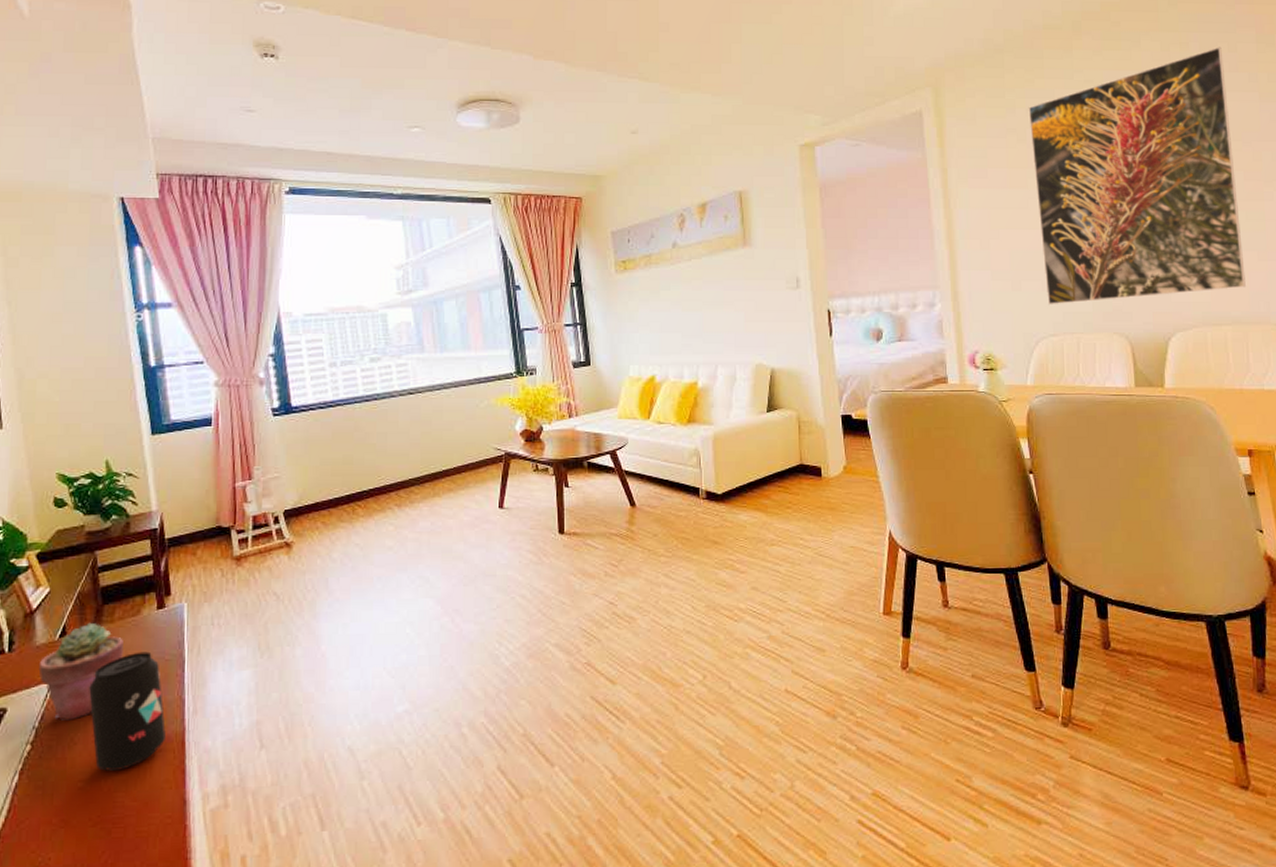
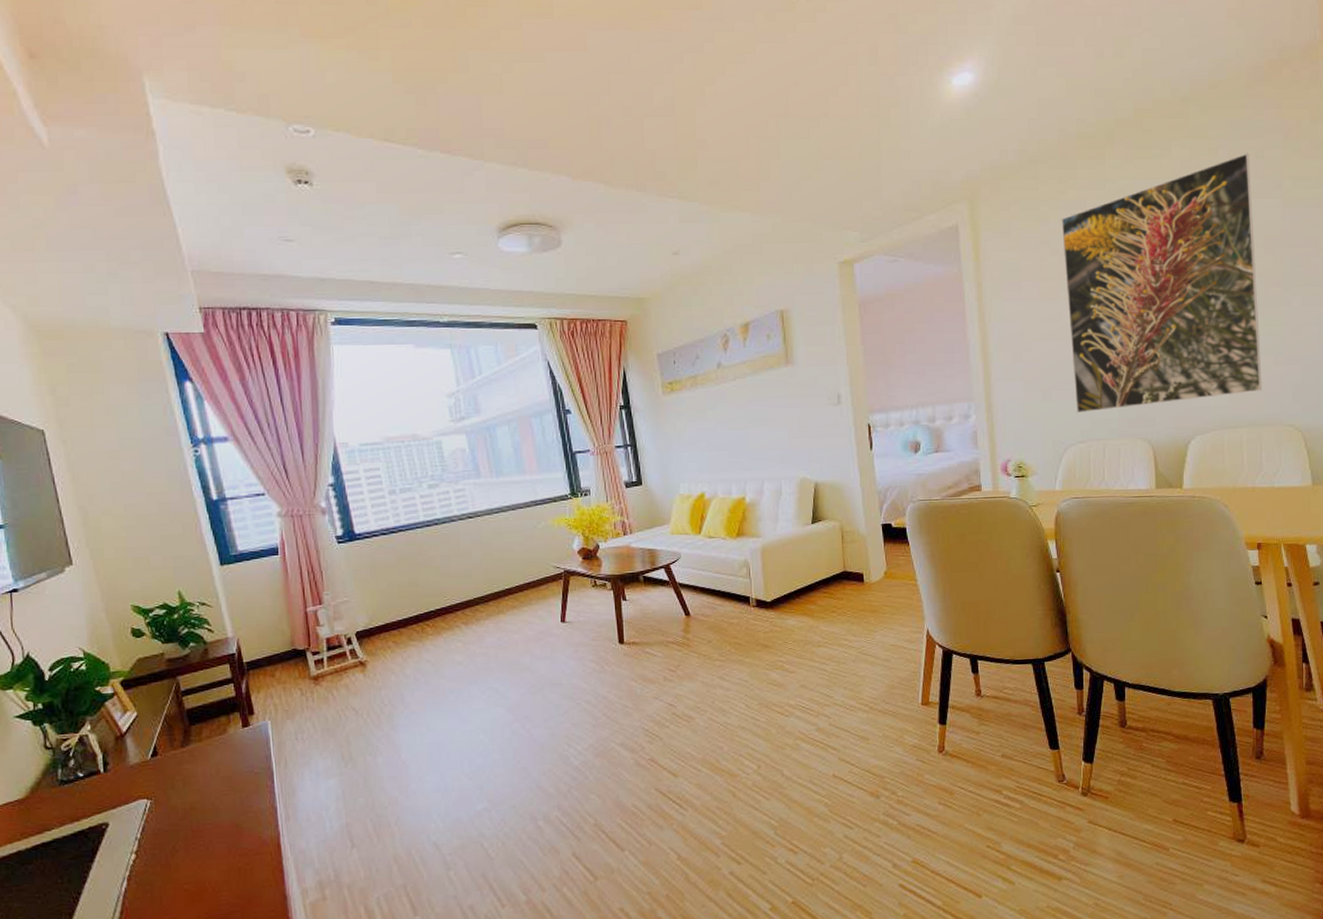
potted succulent: present [38,622,123,721] -> none [134,742,214,831]
beverage can: present [89,651,167,772] -> none [185,766,263,874]

